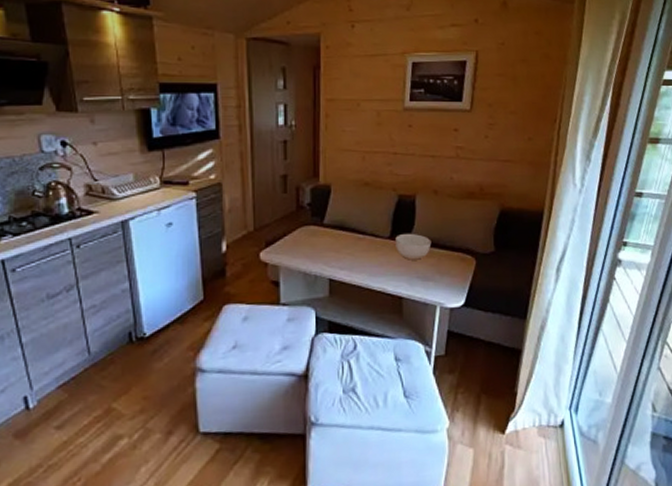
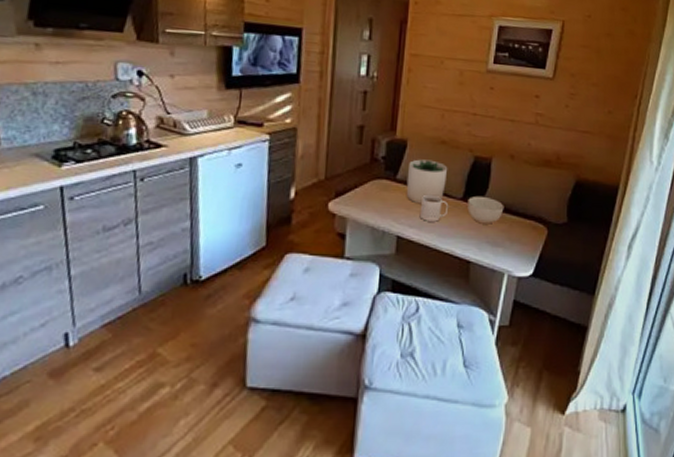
planter: none [333,202,373,246] -> present [406,159,448,204]
mug: none [349,236,377,262] -> present [419,194,449,222]

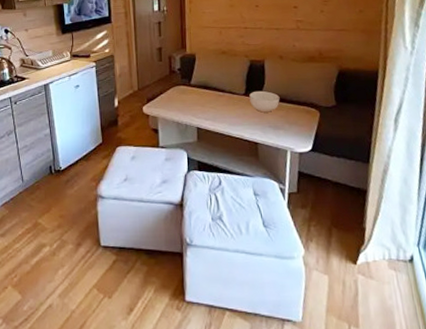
planter: present [406,159,448,204] -> none [198,67,230,102]
mug: present [419,194,449,222] -> none [212,93,235,114]

